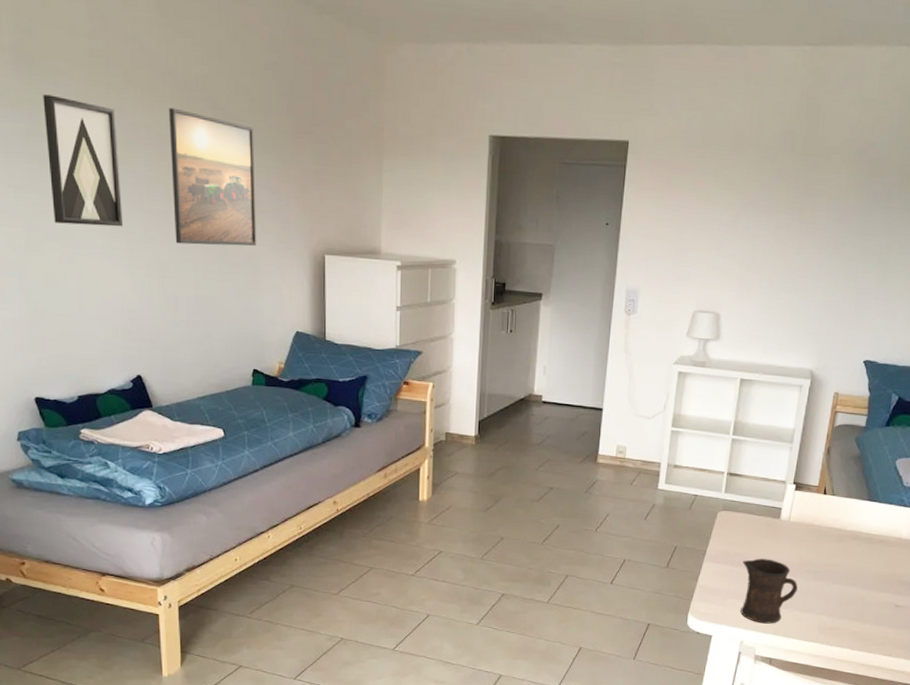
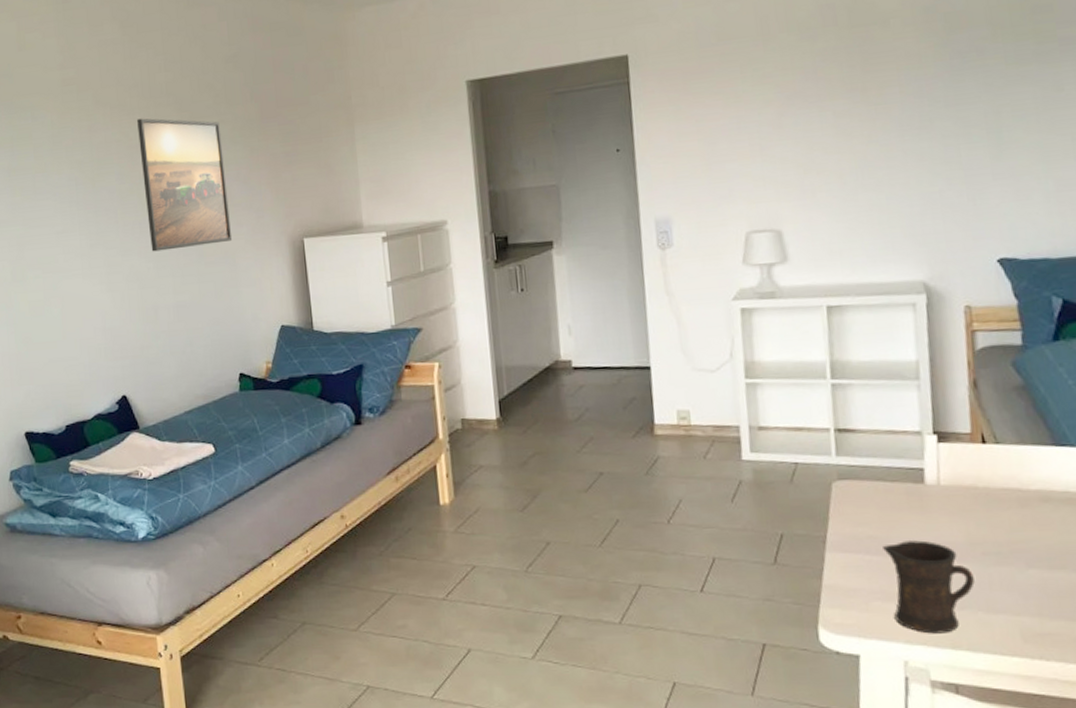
wall art: present [43,94,124,227] -> none [22,129,101,251]

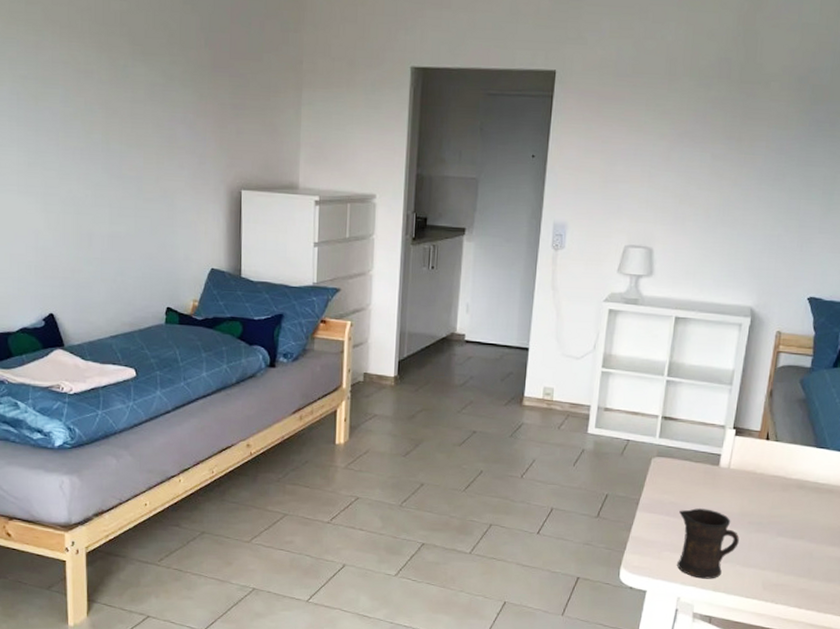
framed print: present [137,118,233,252] -> none [87,43,173,182]

